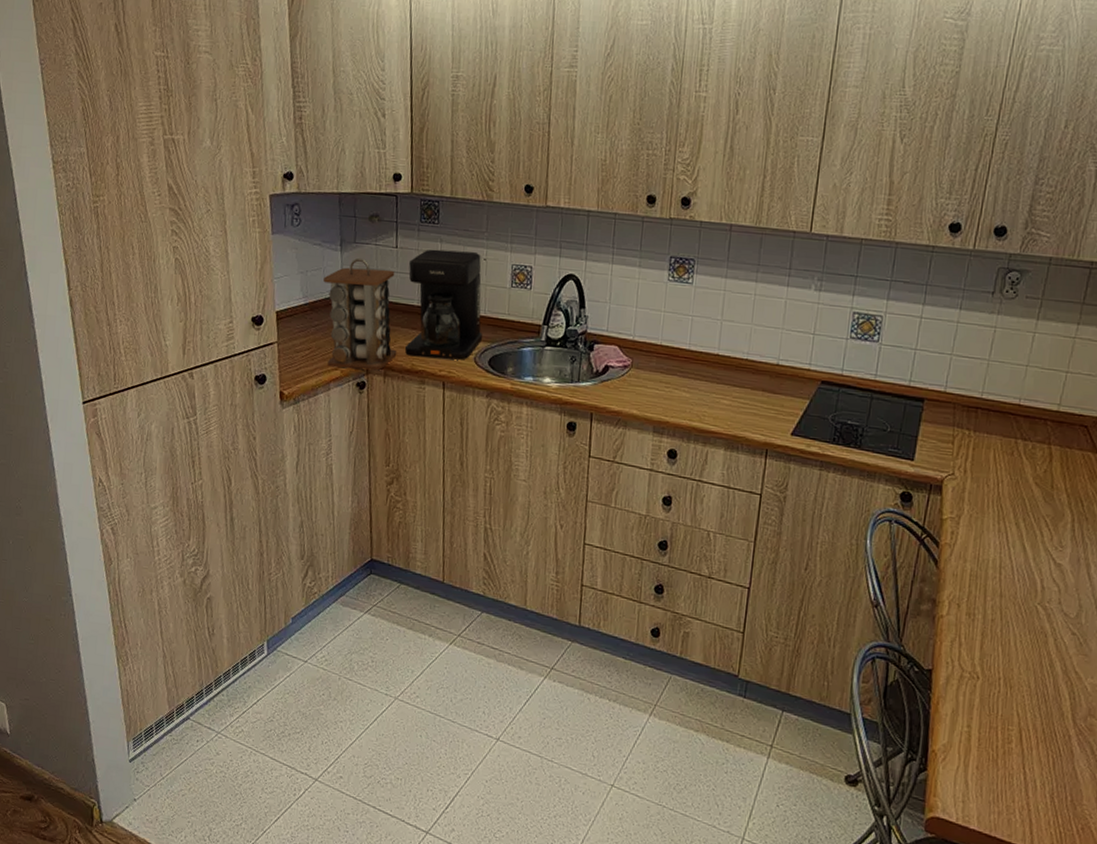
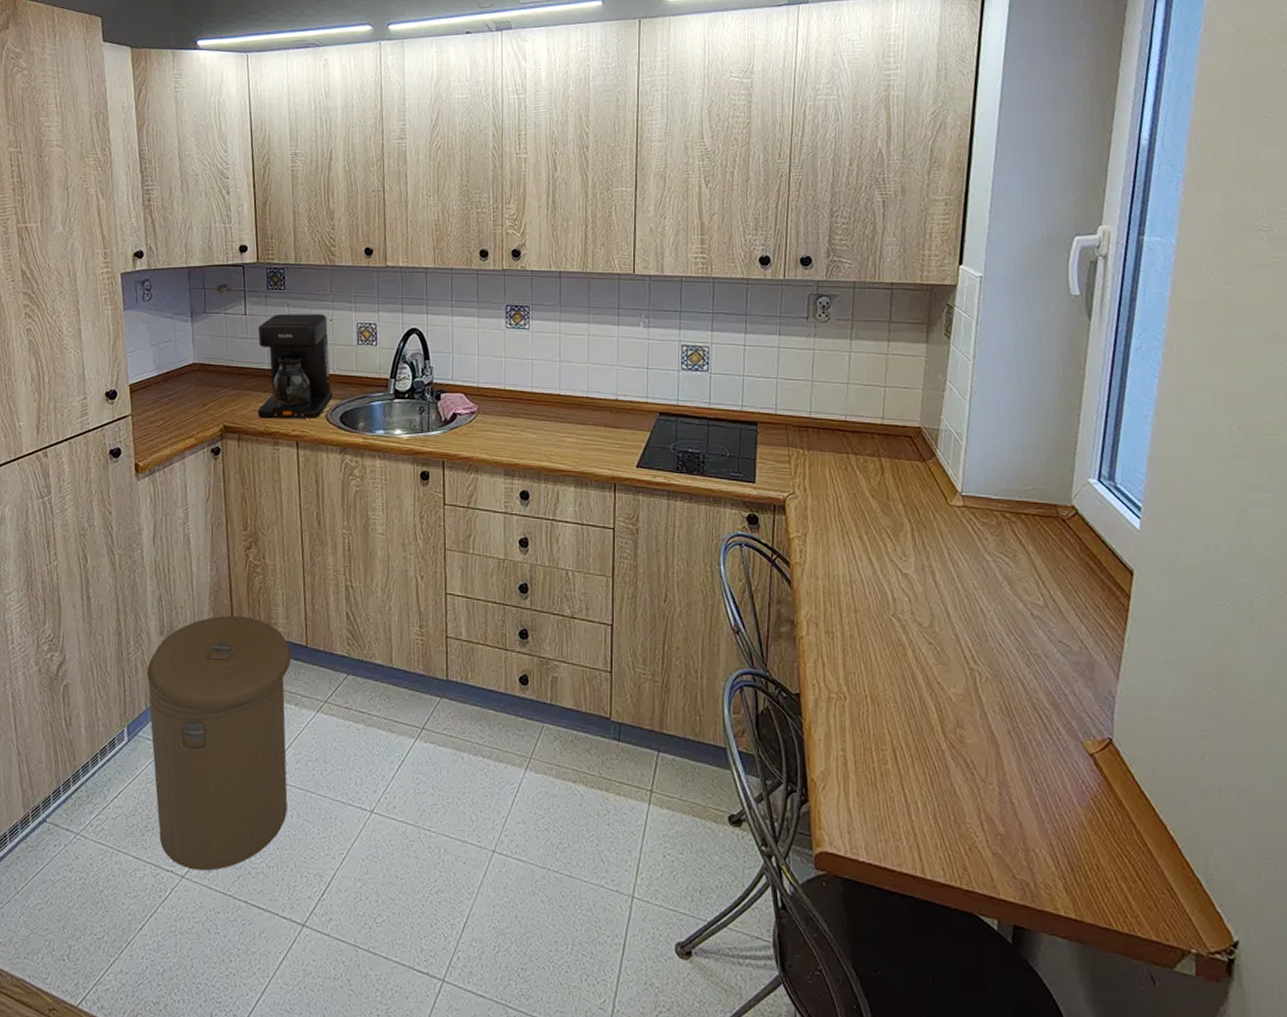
can: none [286,546,428,777] -> present [146,616,291,871]
spice rack: present [323,257,397,371] -> none [175,327,250,436]

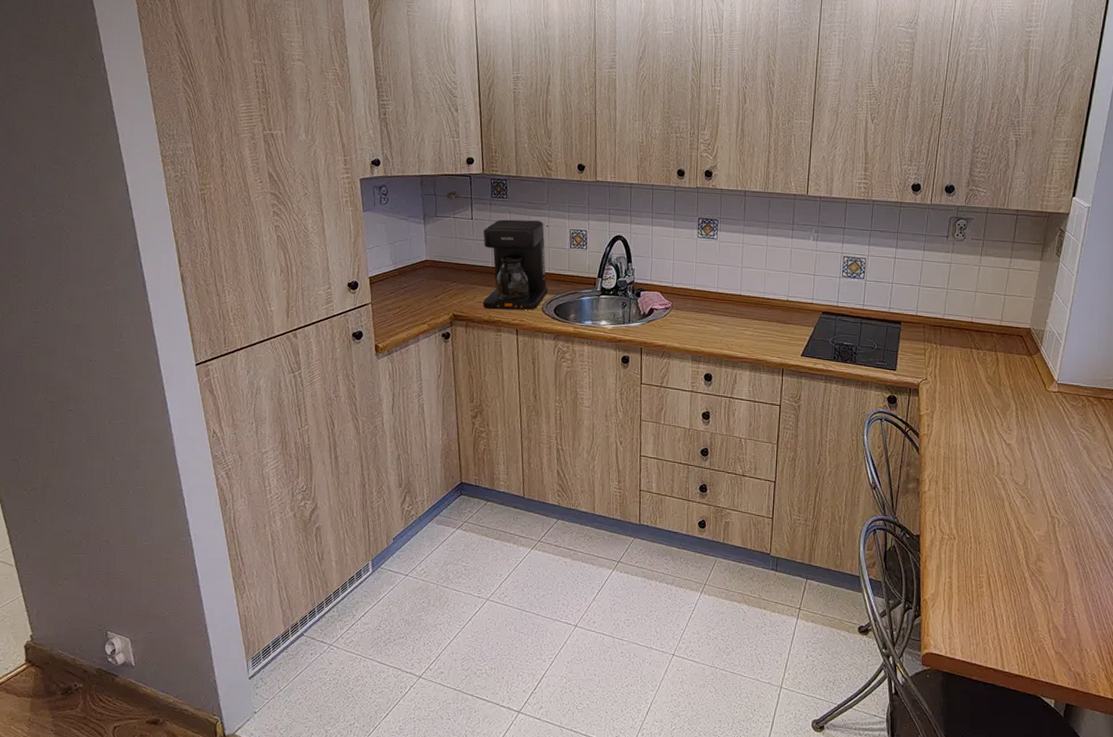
can: present [146,616,291,871] -> none [387,472,511,672]

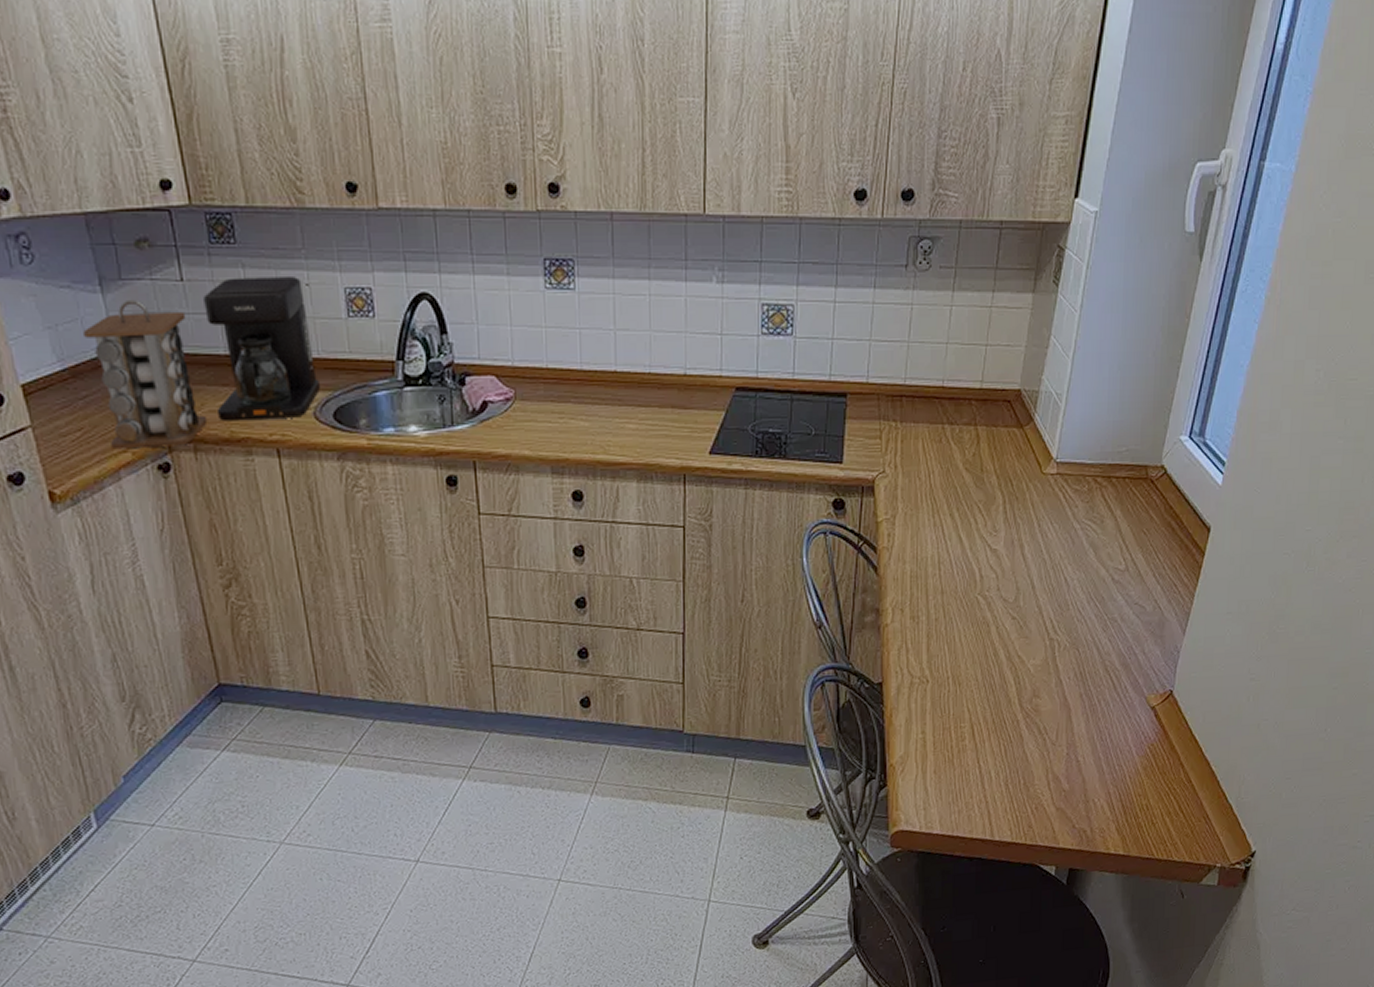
spice rack: none [410,229,476,323] -> present [83,299,208,450]

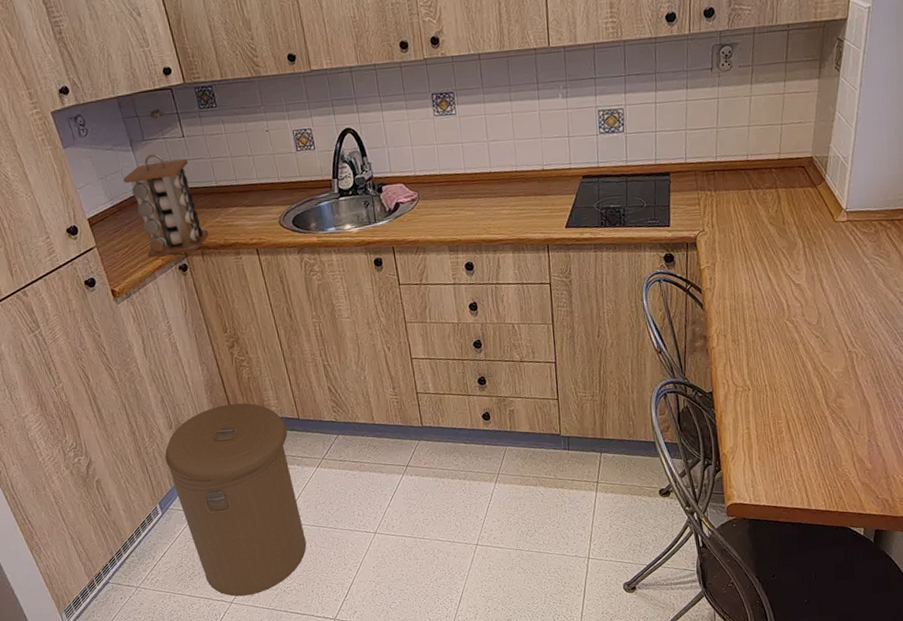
can: none [109,668,315,952] -> present [164,403,307,596]
coffee maker: present [204,277,320,422] -> none [199,126,282,233]

